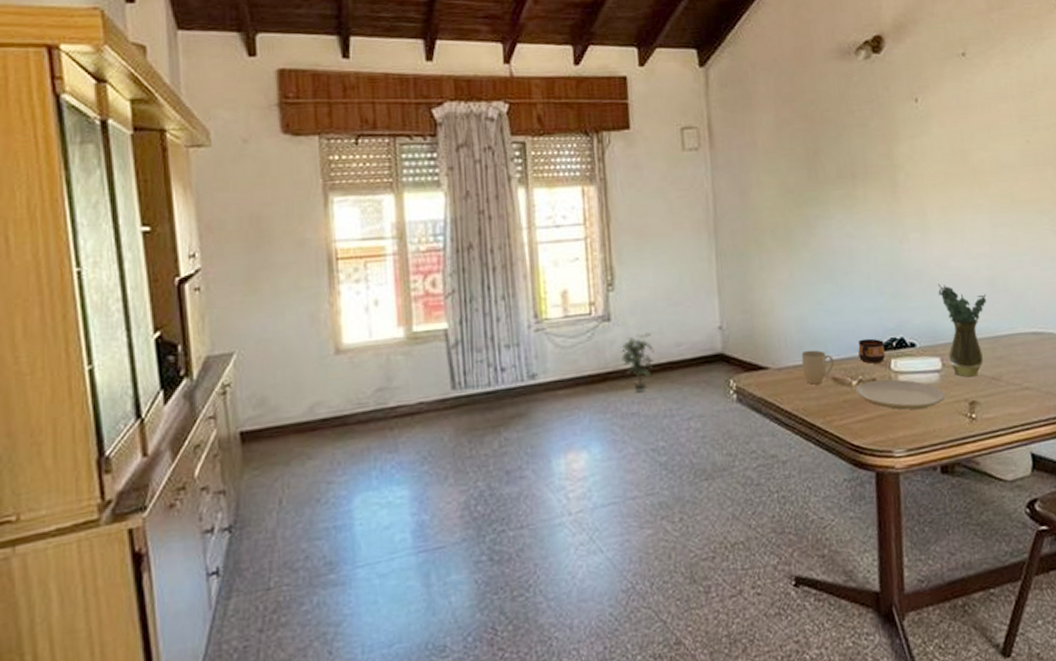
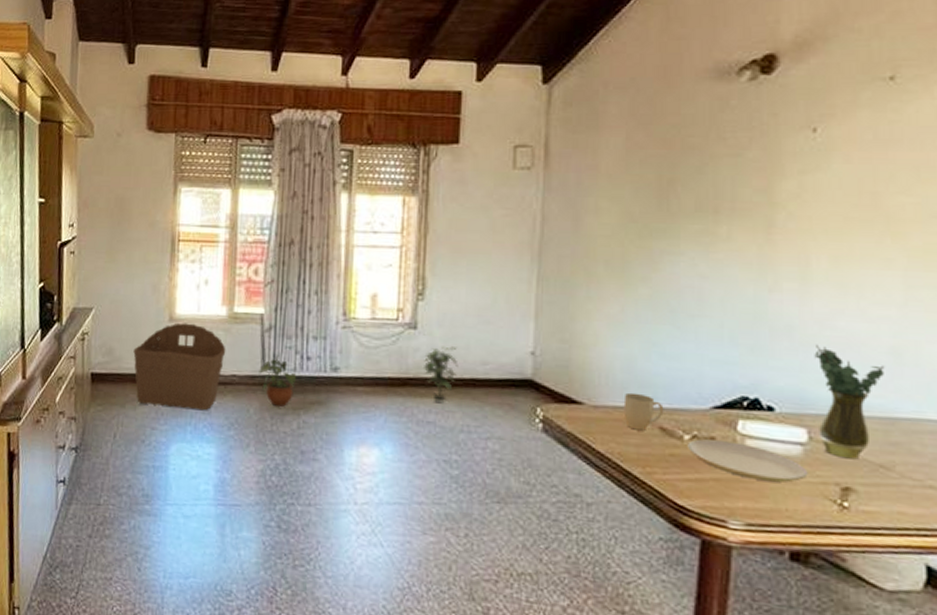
wicker basket: none [293,352,409,457] -> present [133,323,226,411]
potted plant: none [449,371,493,428] -> present [259,355,297,407]
cup: present [858,338,886,364] -> none [697,391,732,421]

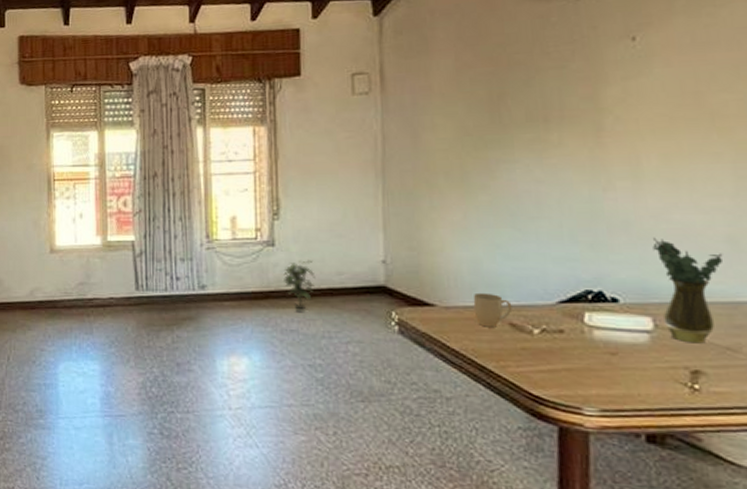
wicker basket: present [133,323,226,411] -> none [20,253,103,332]
potted plant: present [259,355,297,407] -> none [133,277,169,324]
plate: present [687,439,808,483] -> none [537,332,657,369]

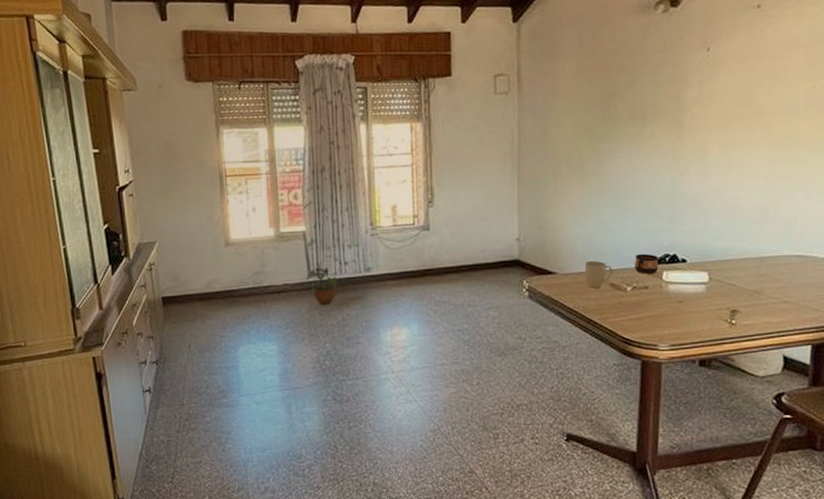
potted plant: none [133,277,169,324] -> present [306,263,338,305]
potted plant: present [283,260,316,312] -> none [437,241,464,286]
cup: none [543,287,578,314] -> present [635,253,659,274]
vase: present [652,237,724,344] -> none [712,210,757,290]

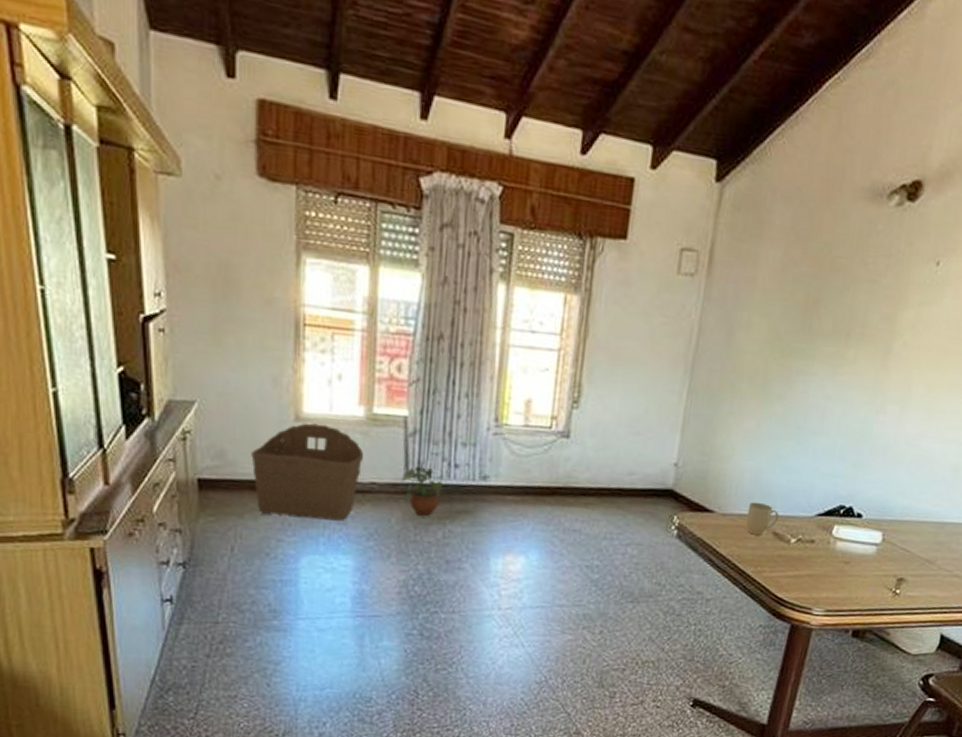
wicker basket: none [197,245,277,317] -> present [251,423,364,521]
cup: present [635,253,659,274] -> none [804,501,832,527]

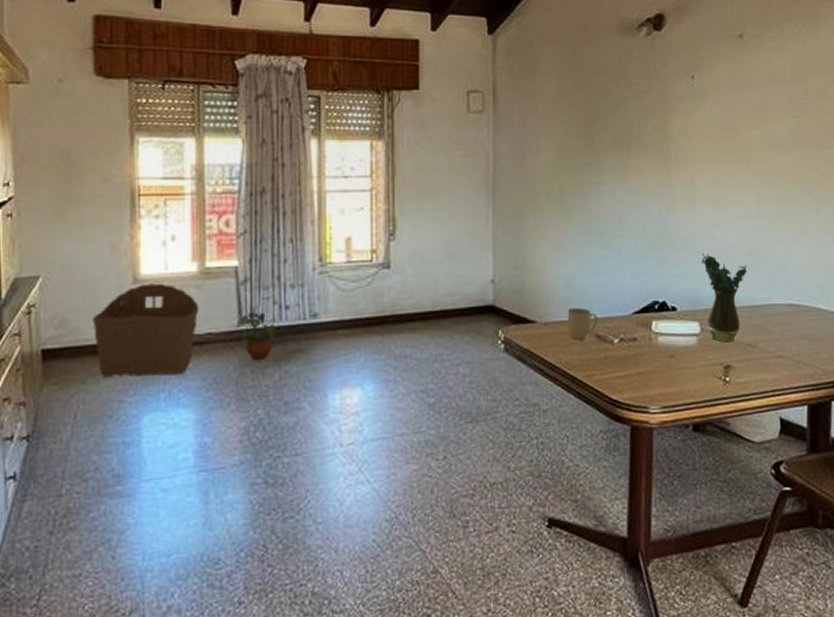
vase: none [890,461,947,556] -> present [701,252,748,343]

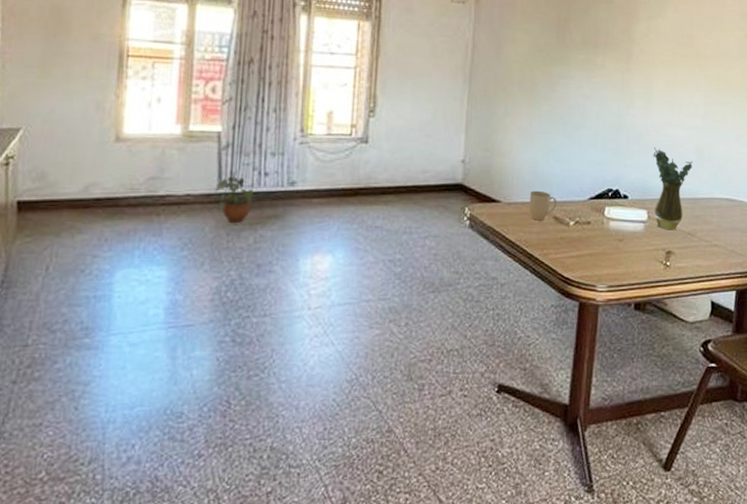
wicker basket: present [92,283,199,376] -> none [71,143,180,233]

